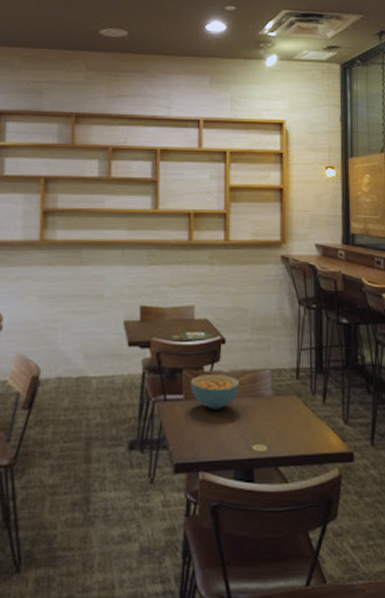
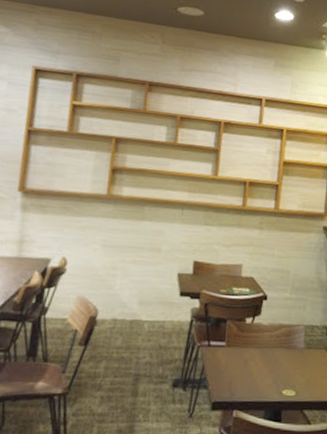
cereal bowl: present [190,373,240,410] -> none [232,325,277,357]

